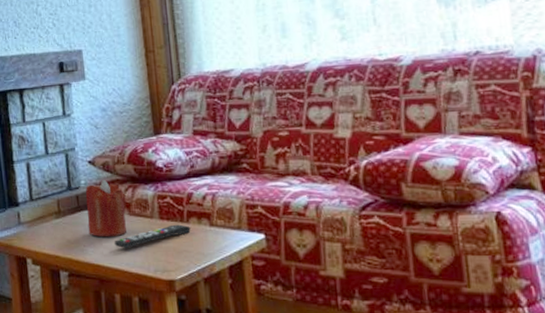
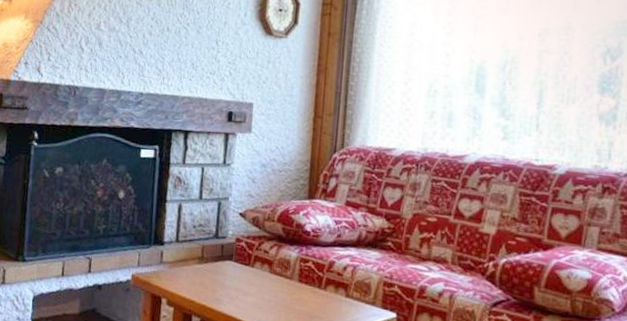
candle: present [85,179,127,237] -> none [227,233,270,292]
remote control: present [114,224,191,249] -> none [250,289,327,305]

